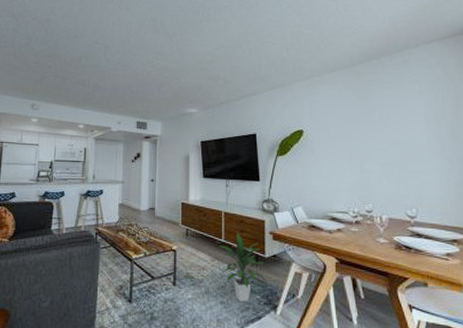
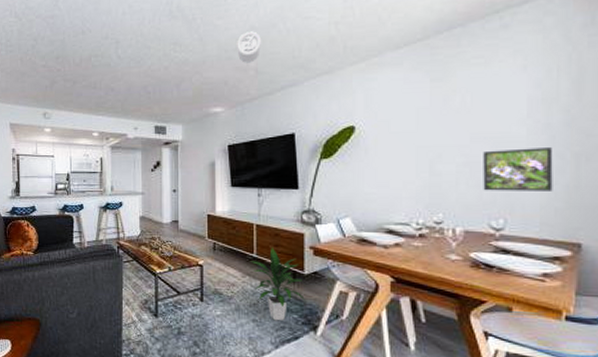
ceiling light: none [209,48,230,74] -> present [237,31,262,63]
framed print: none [398,153,447,187] -> present [483,148,553,191]

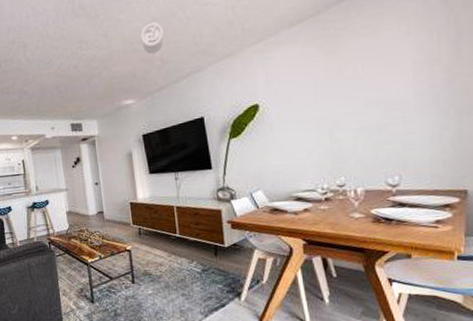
indoor plant: present [251,248,305,321] -> none [175,226,228,293]
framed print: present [483,148,553,191] -> none [377,105,440,152]

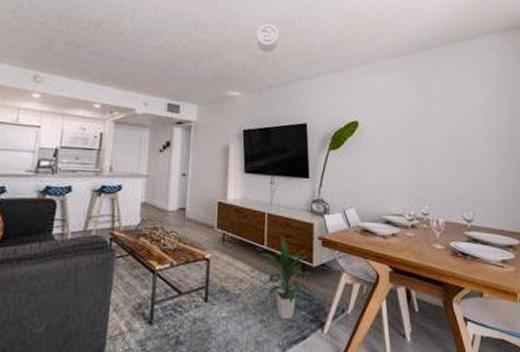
indoor plant: none [175,226,228,293] -> present [261,239,313,320]

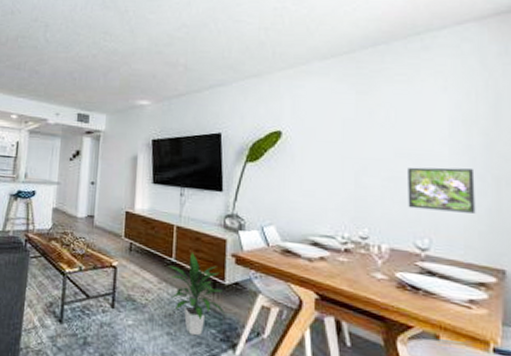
ceiling light: present [256,23,280,53] -> none [167,28,193,59]
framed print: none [456,151,504,189] -> present [408,167,476,214]

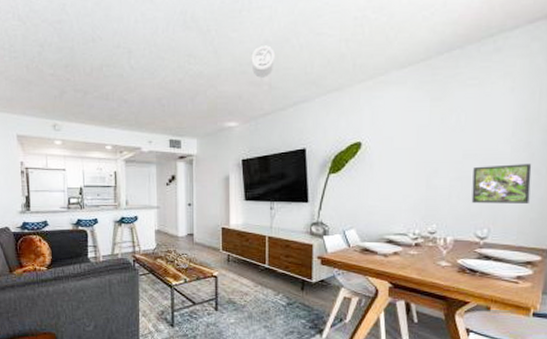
ceiling light: none [167,28,193,59] -> present [251,45,276,78]
indoor plant: present [169,253,225,336] -> none [263,259,312,326]

